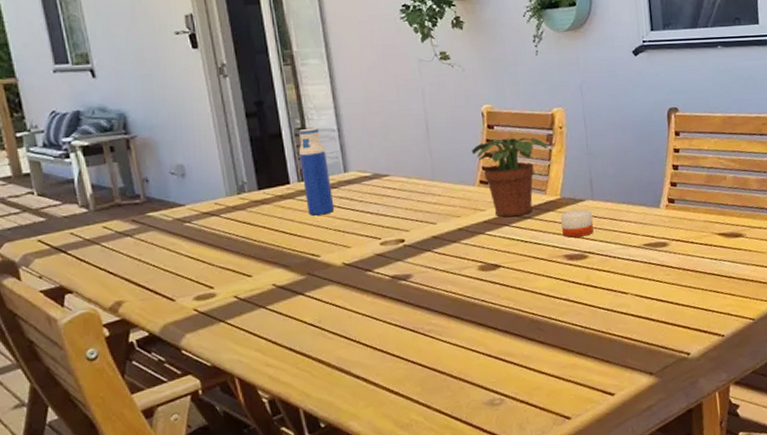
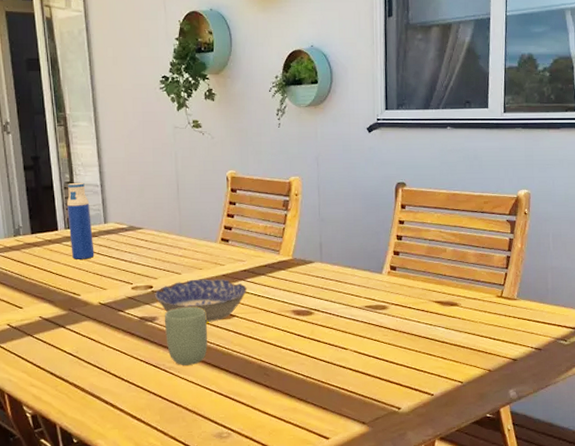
bowl: none [408,226,512,276] -> present [155,279,247,322]
cup: none [419,259,472,327] -> present [164,306,207,365]
potted plant: present [471,137,548,218] -> none [215,201,284,273]
candle: present [561,207,594,238] -> none [291,268,320,295]

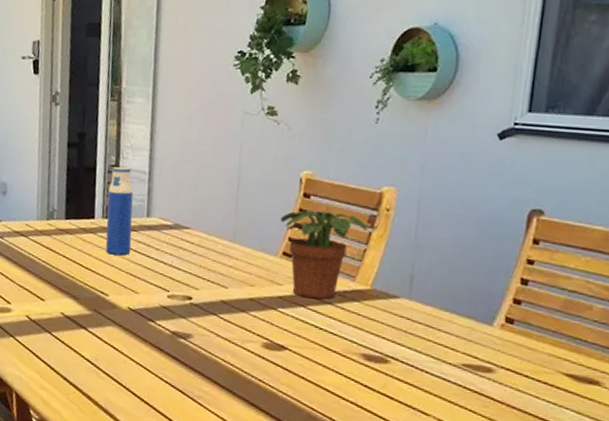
bowl: present [155,279,247,322] -> none [193,296,307,352]
cup: present [164,306,207,365] -> none [199,327,252,399]
potted plant: none [215,201,284,273] -> present [280,210,368,299]

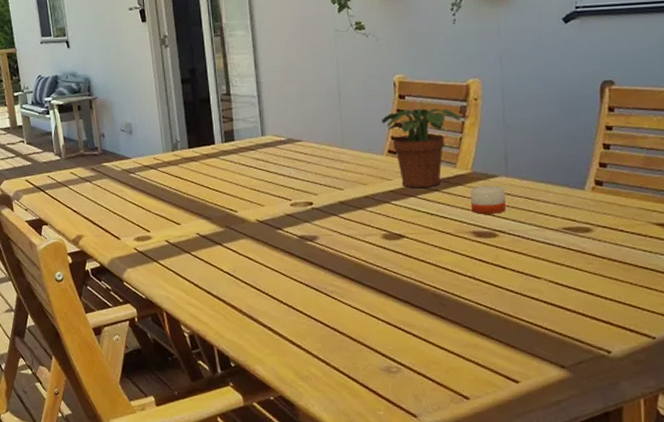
water bottle: present [105,166,134,256] -> none [223,93,252,174]
candle: none [365,303,405,338] -> present [471,183,506,214]

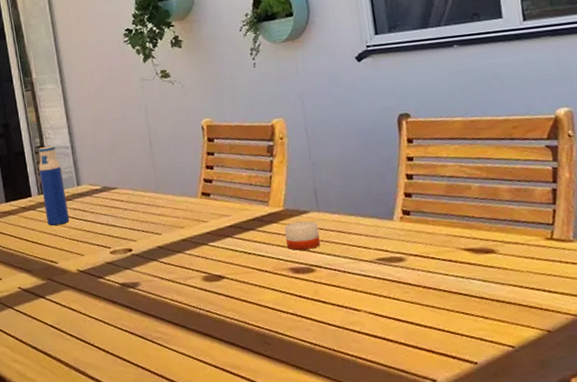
water bottle: none [223,93,252,174] -> present [38,145,70,226]
potted plant: present [381,108,461,189] -> none [192,149,269,229]

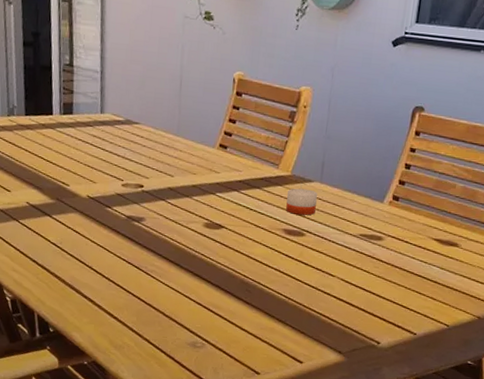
water bottle: present [38,145,70,226] -> none [63,65,88,149]

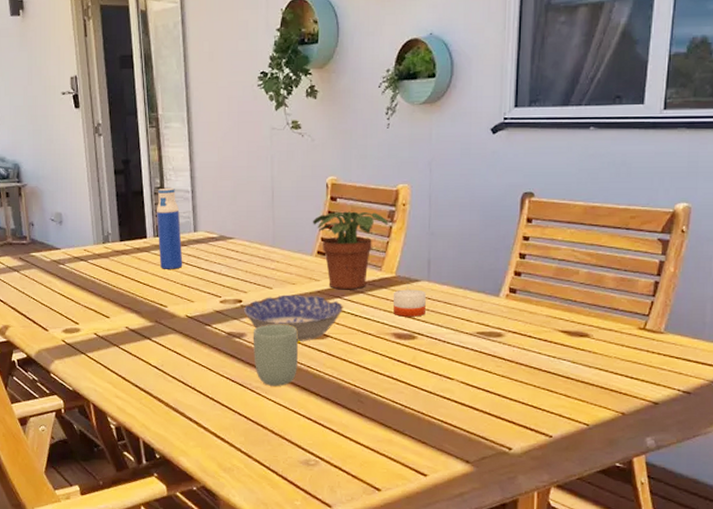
water bottle: none [63,65,88,149] -> present [156,187,183,269]
bowl: none [145,183,240,230] -> present [244,294,343,341]
cup: none [151,211,195,271] -> present [252,324,298,386]
potted plant: none [216,107,289,184] -> present [312,211,389,290]

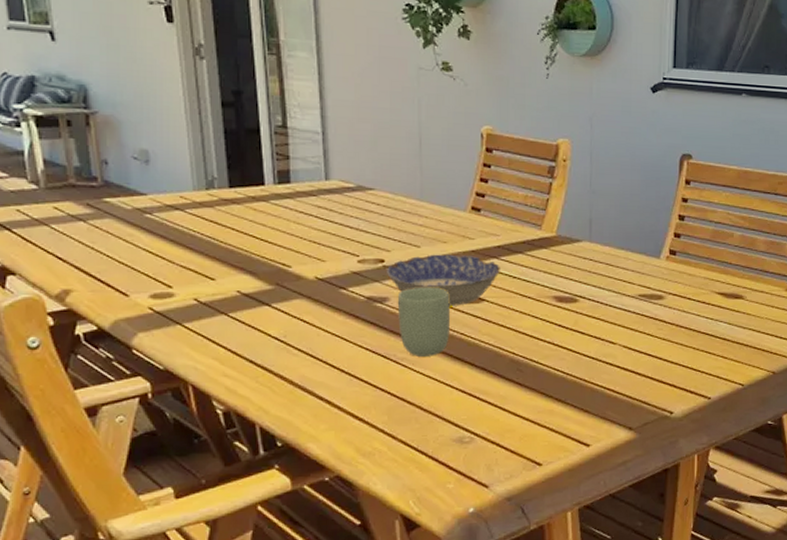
water bottle: present [156,187,183,269] -> none [276,127,312,223]
potted plant: present [312,211,389,290] -> none [465,164,549,250]
candle: present [393,287,426,317] -> none [554,247,588,279]

